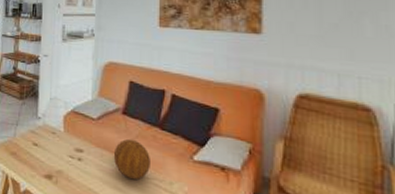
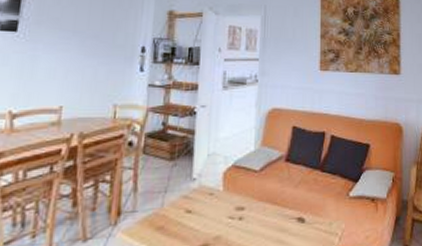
decorative sphere: present [113,138,150,179] -> none [276,186,312,228]

